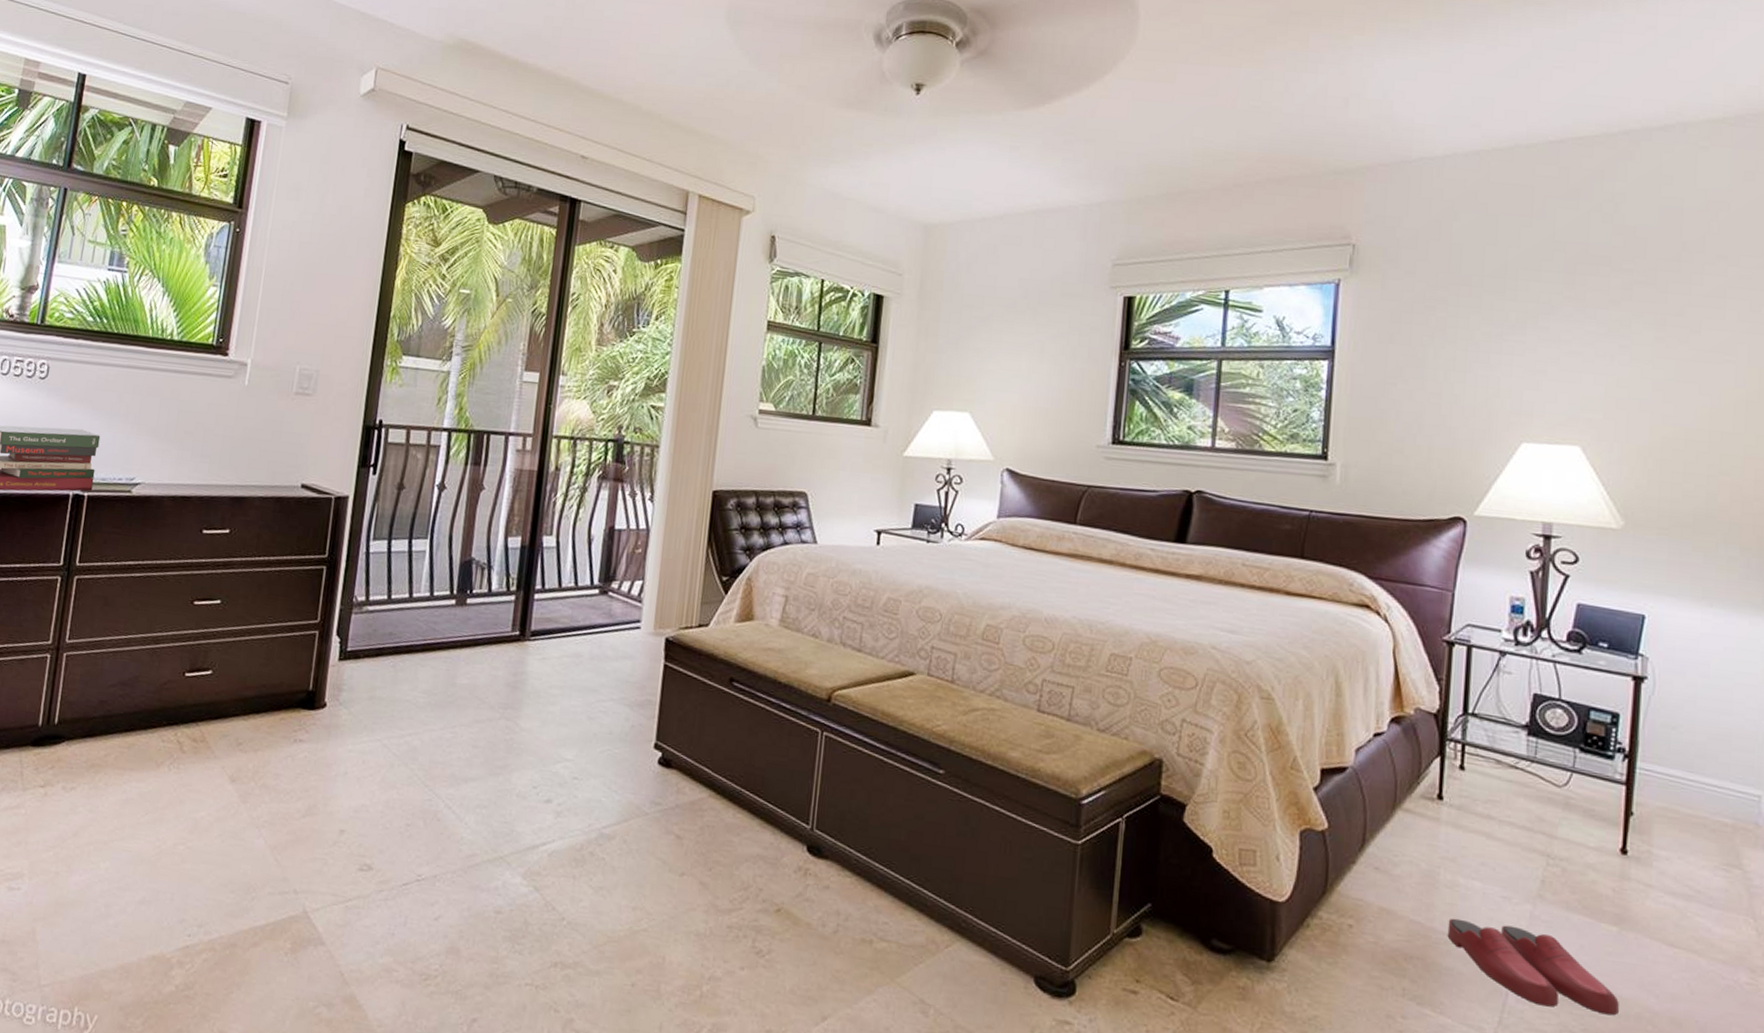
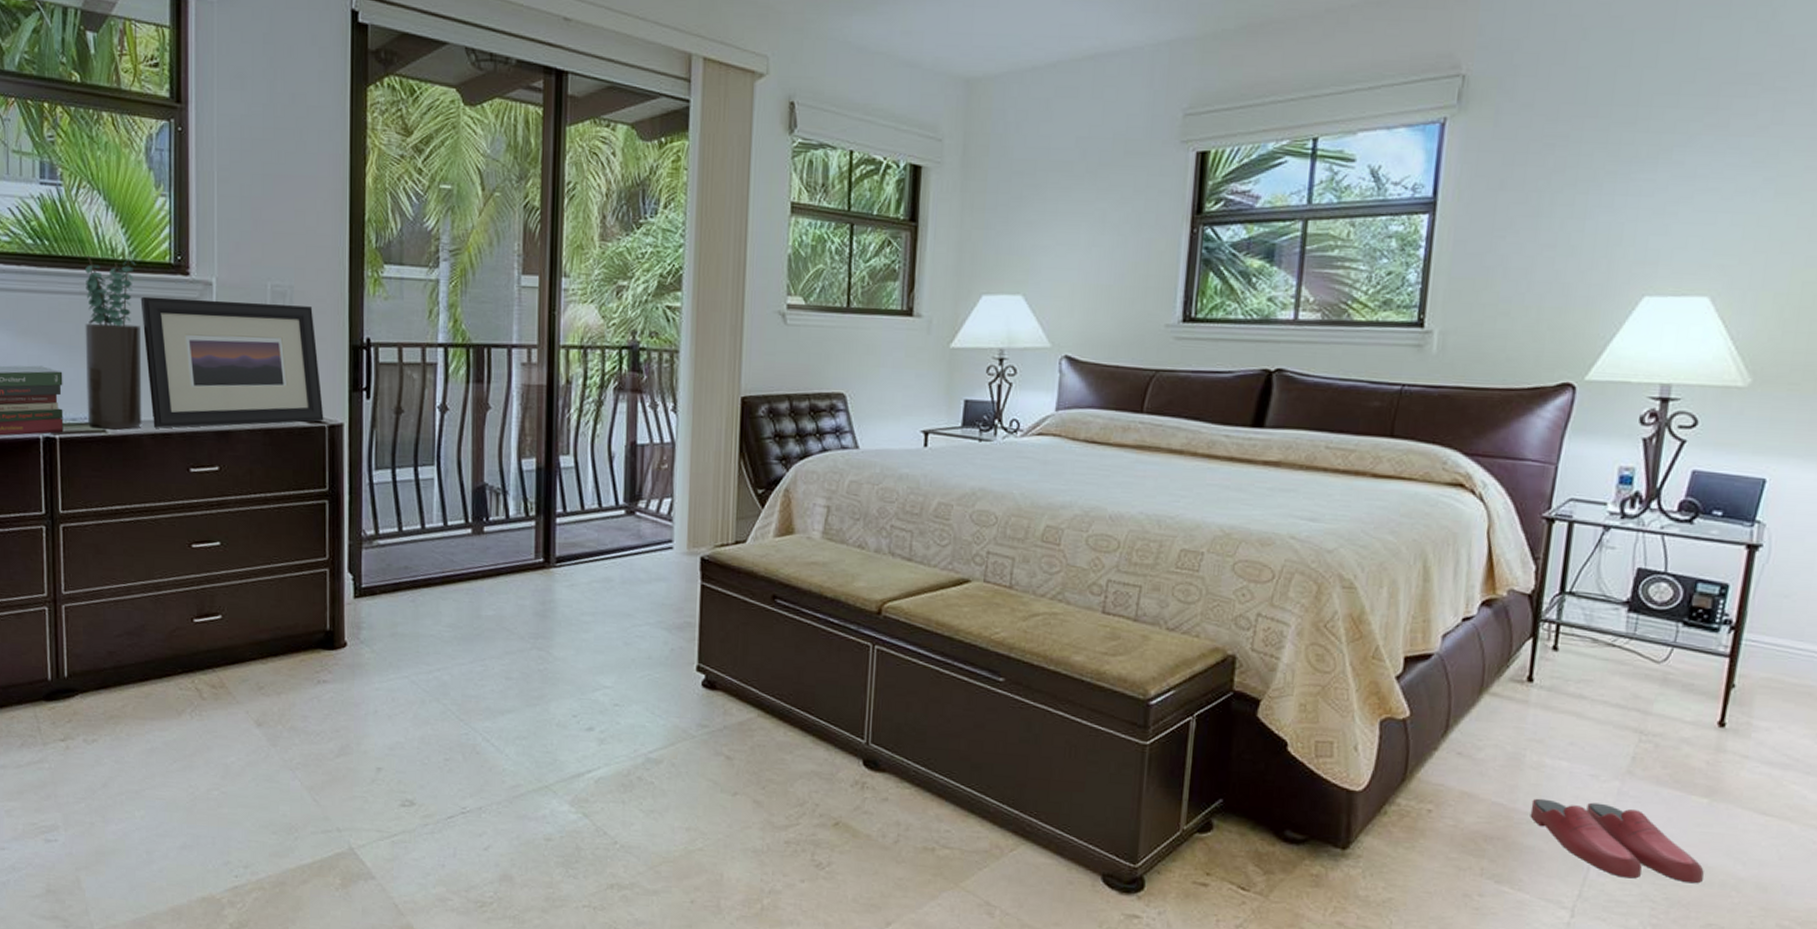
vase: none [115,331,182,491] -> present [85,250,142,430]
picture frame: none [175,372,334,494] -> present [140,296,324,429]

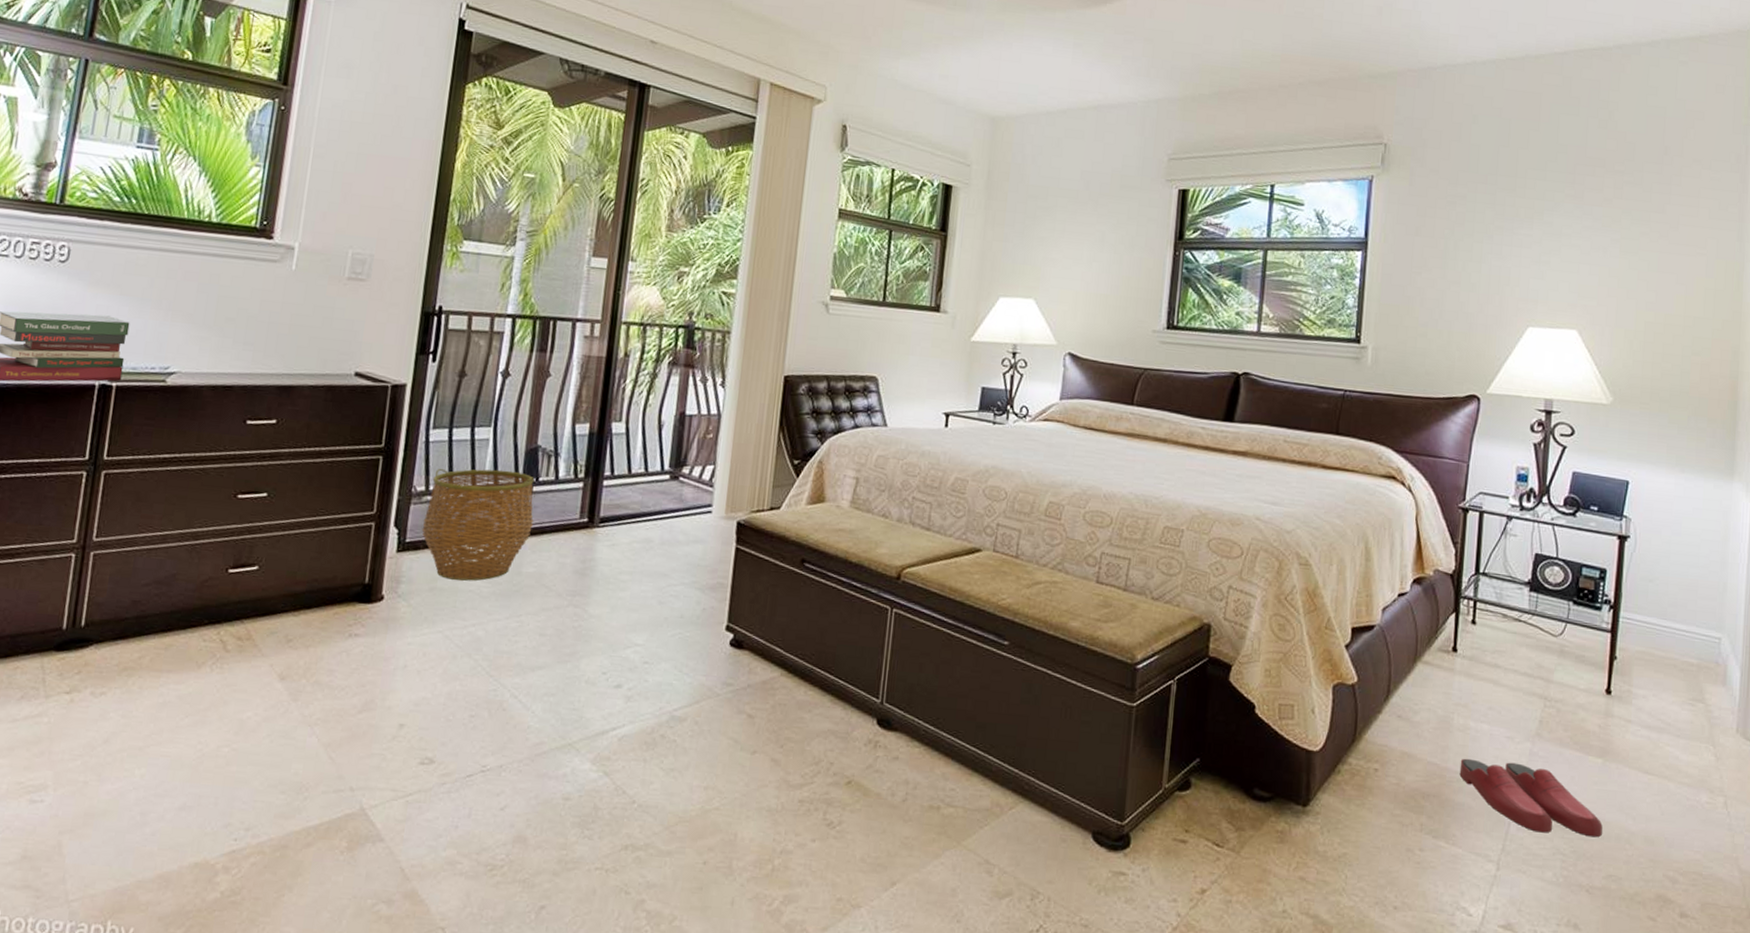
vase: present [85,250,142,430] -> none [147,213,221,381]
picture frame: present [140,296,324,429] -> none [215,256,390,382]
basket: none [376,510,488,626] -> present [421,468,535,581]

